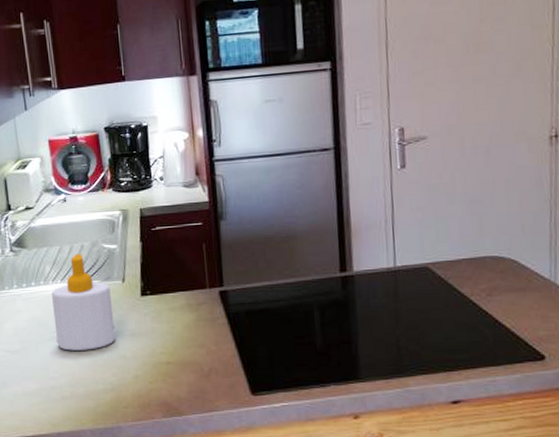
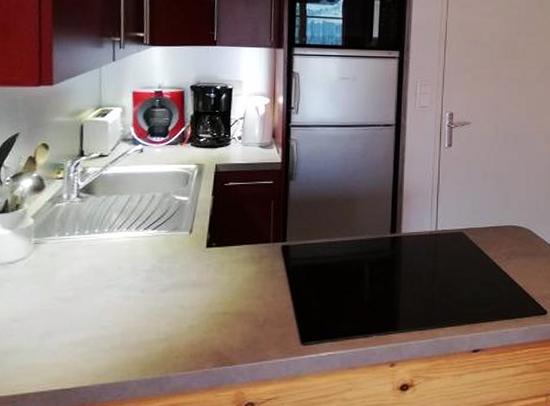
soap bottle: present [51,253,116,351] -> none [113,203,177,300]

